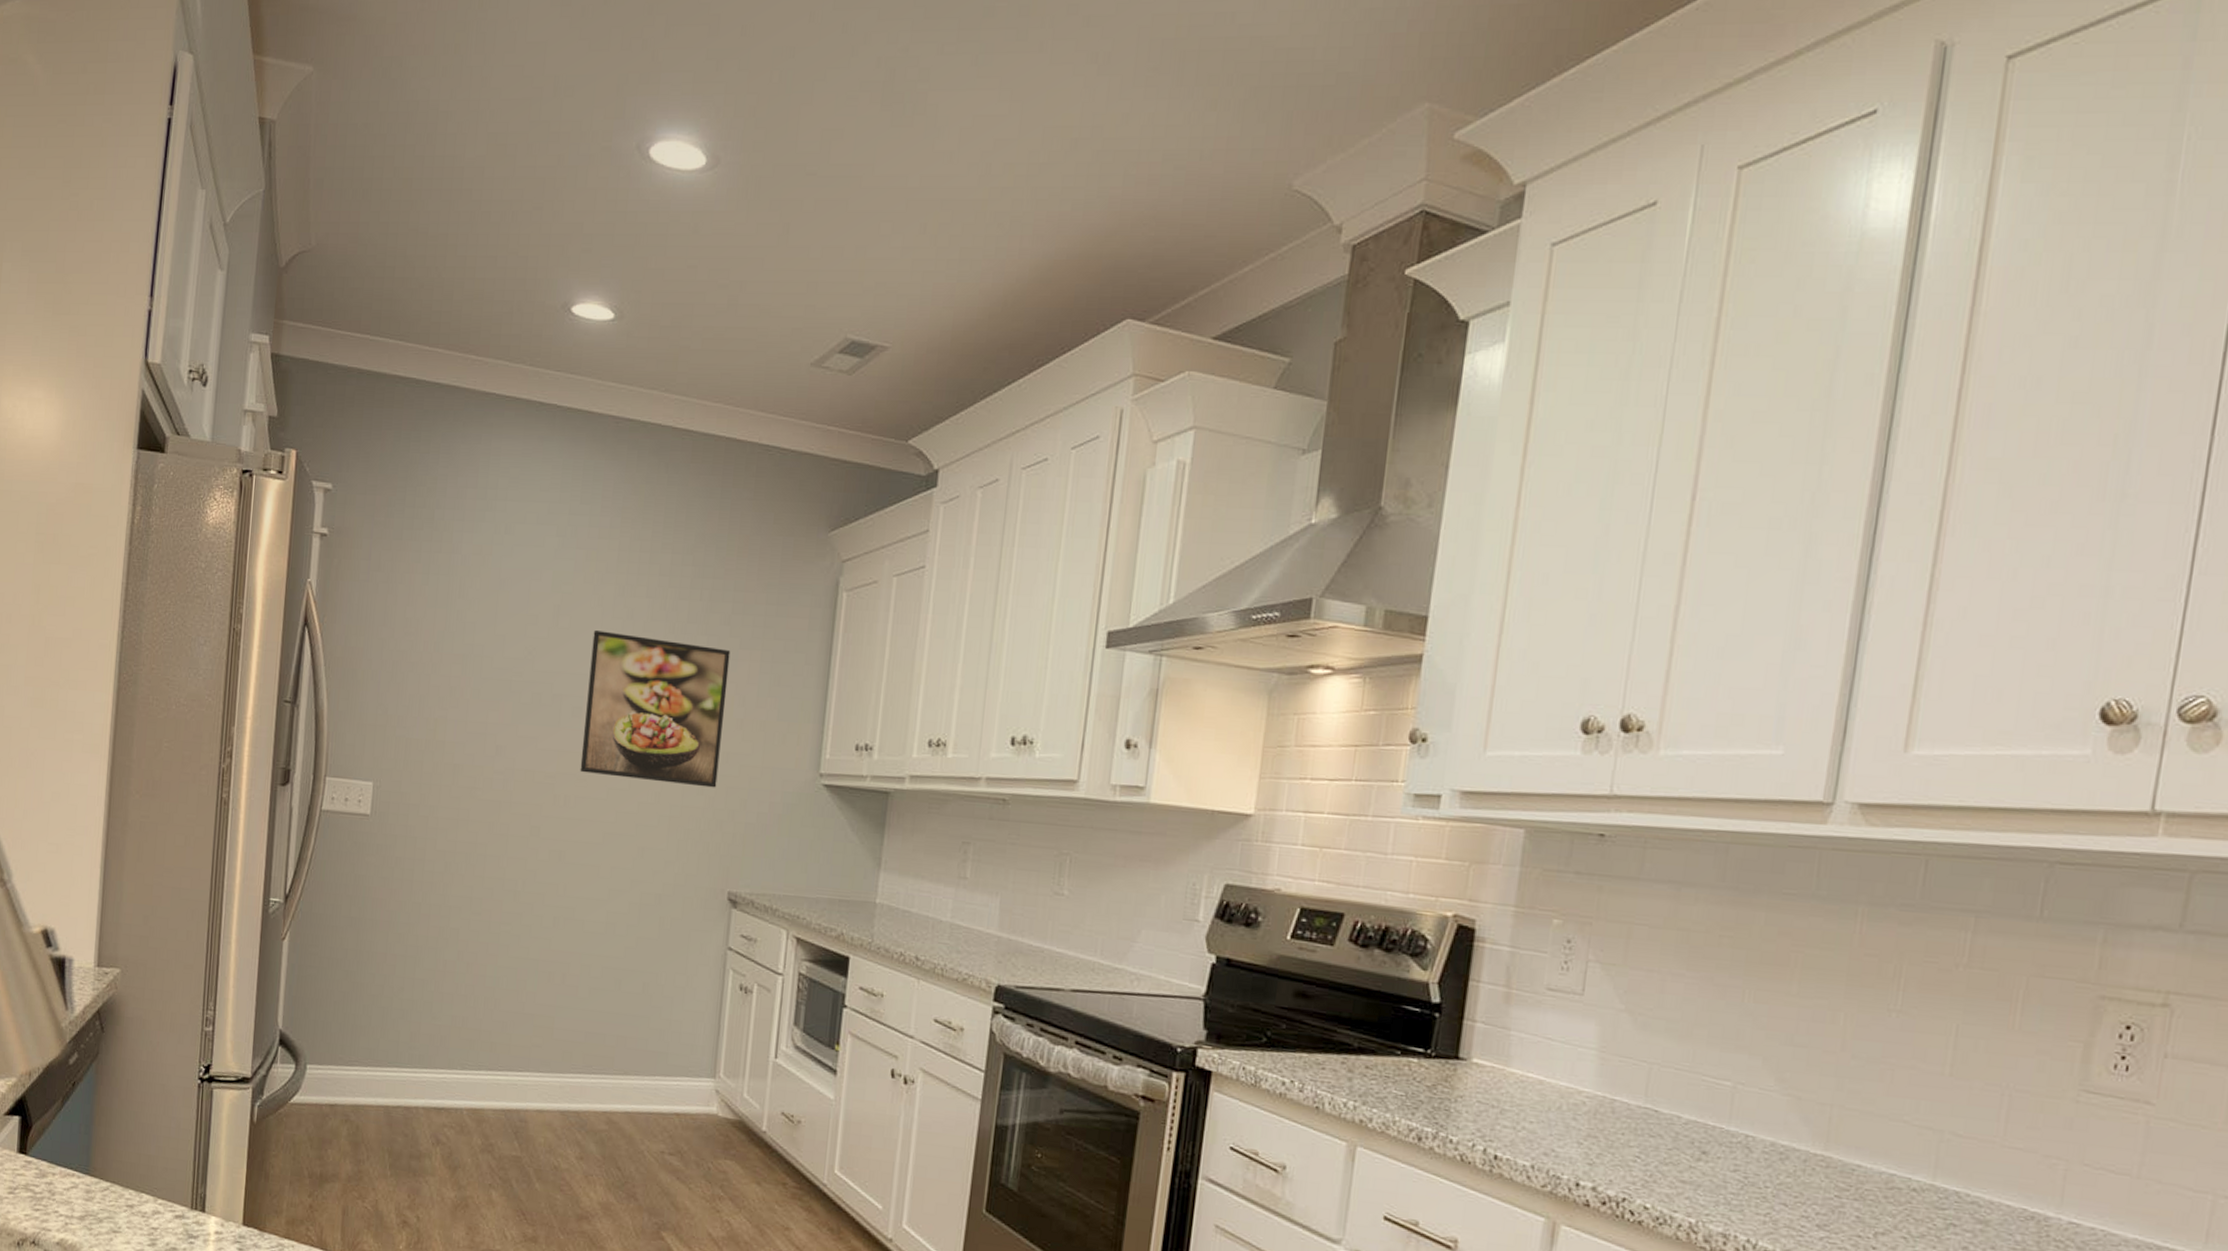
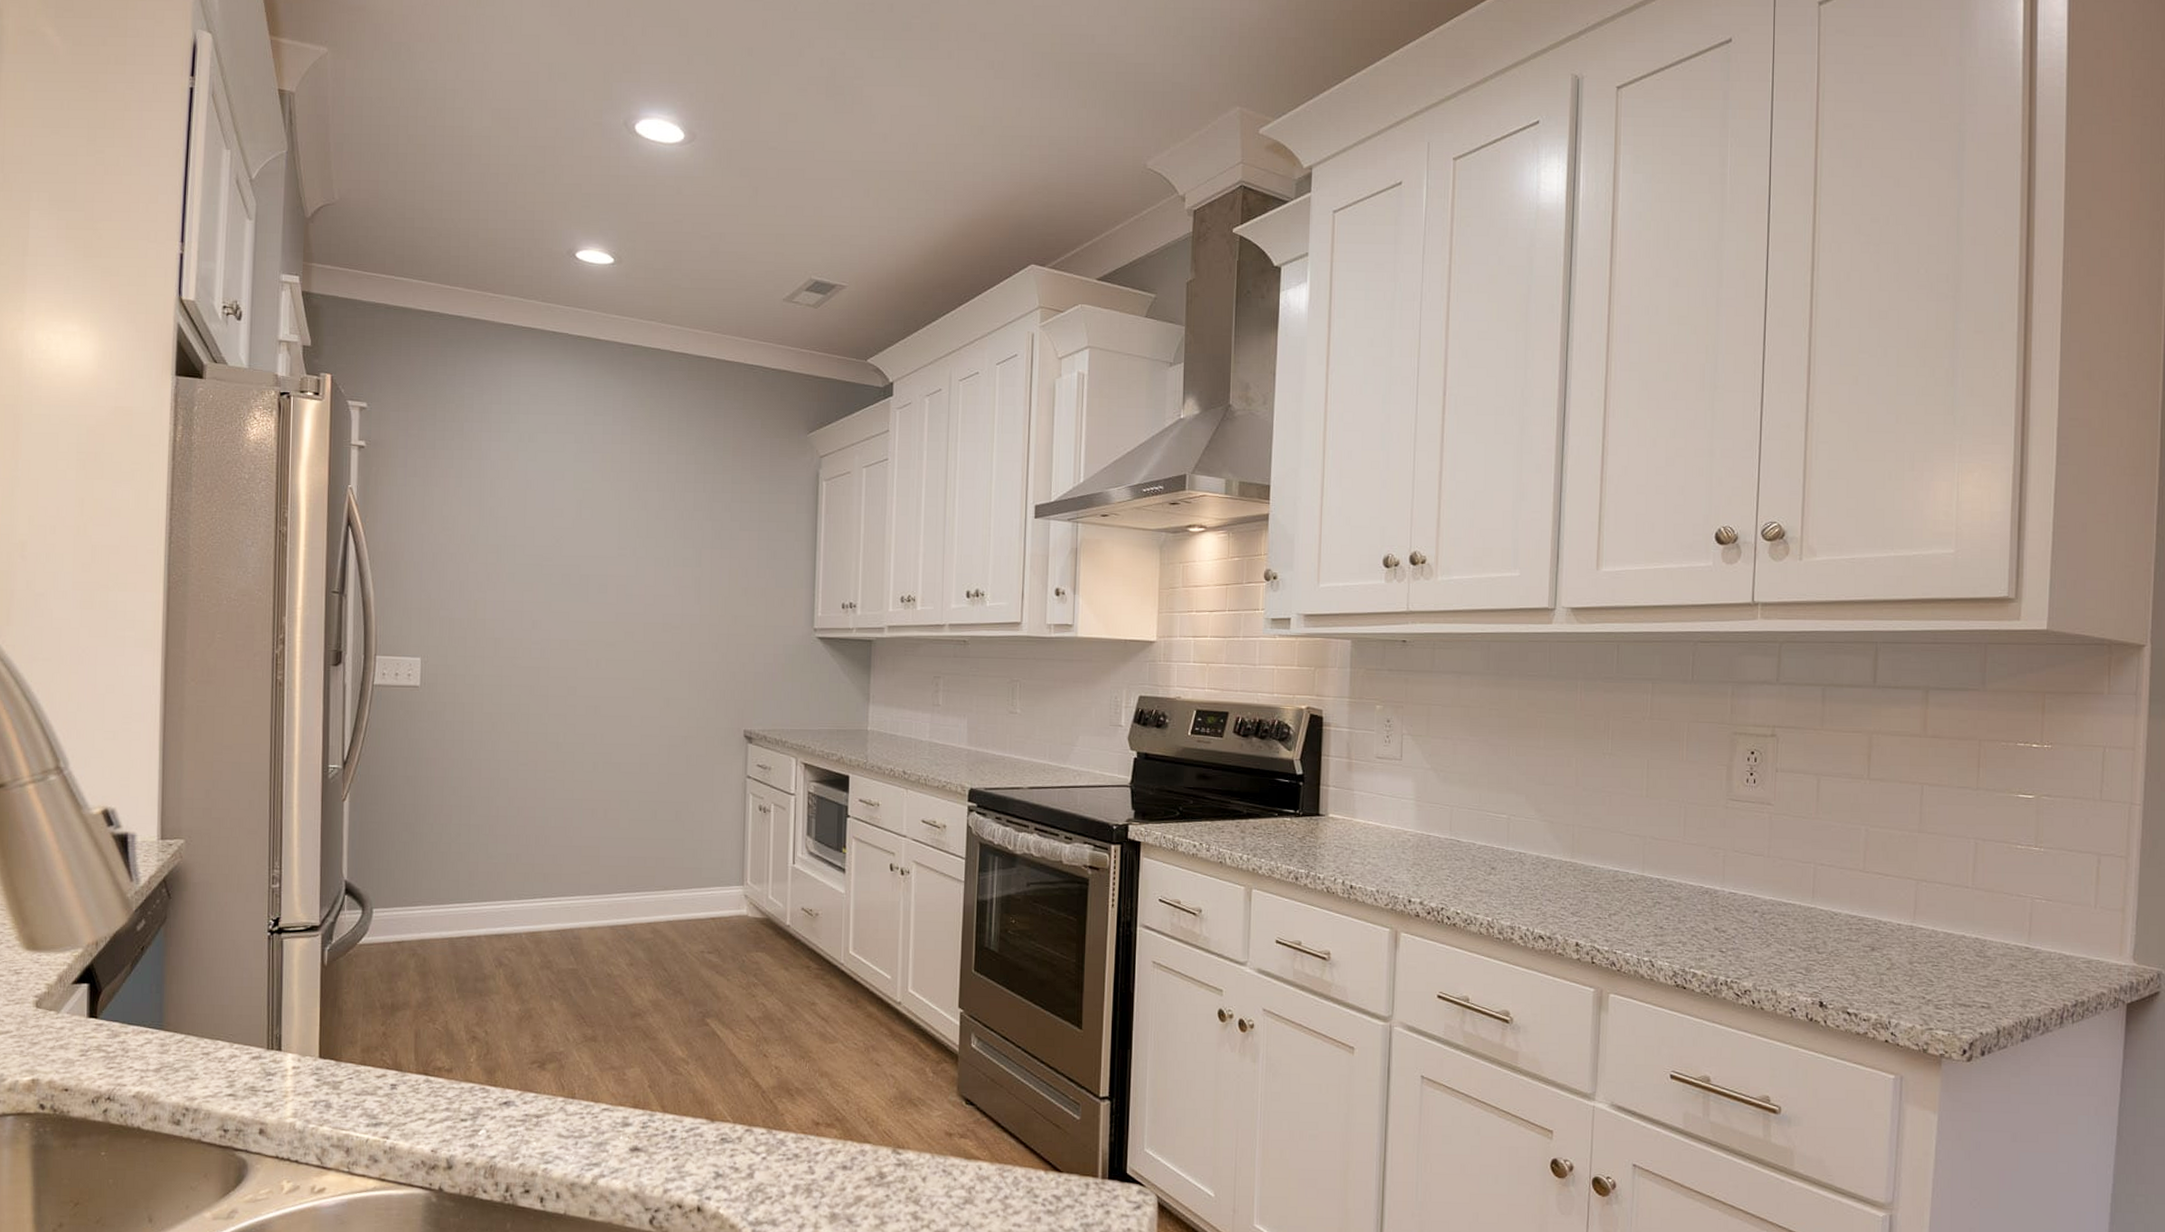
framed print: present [580,630,731,788] -> none [608,520,732,645]

